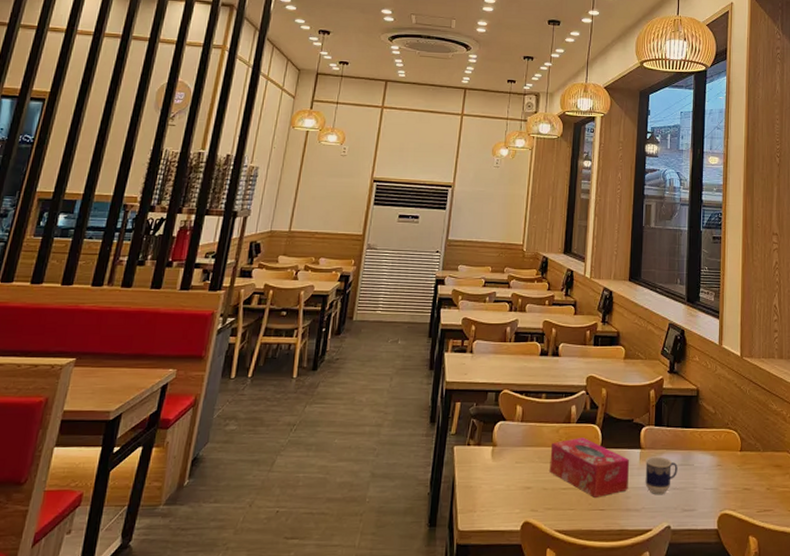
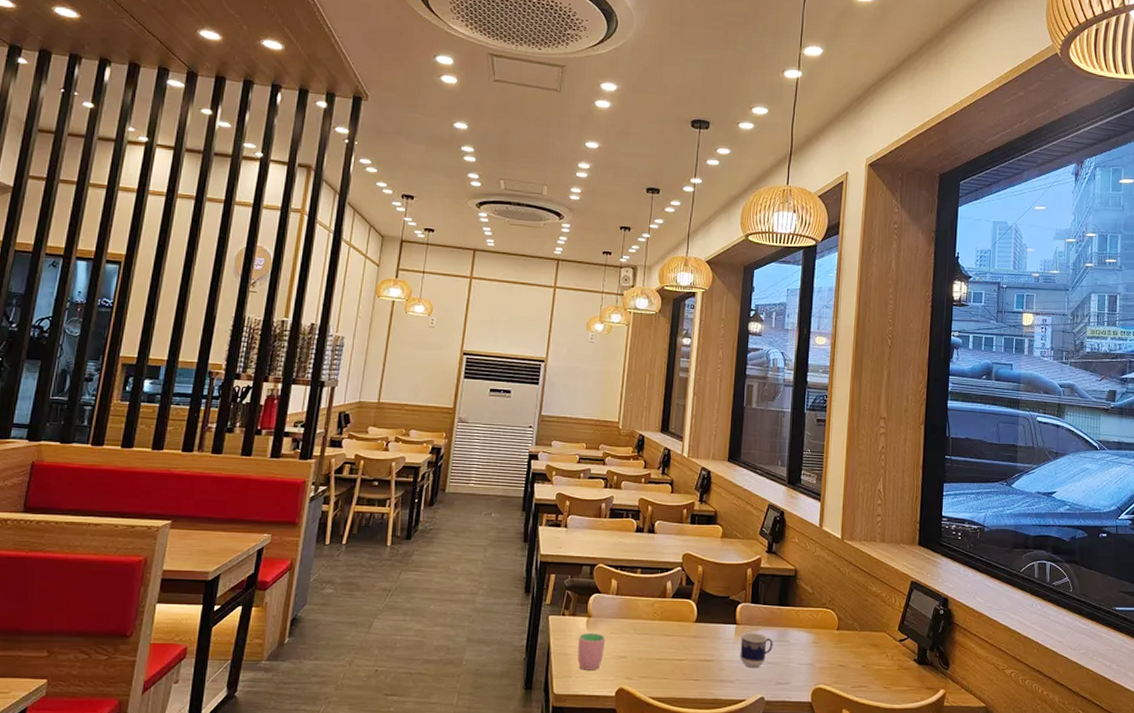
cup: none [482,462,510,504] -> present [577,632,605,670]
tissue box: present [549,437,630,498] -> none [644,612,725,668]

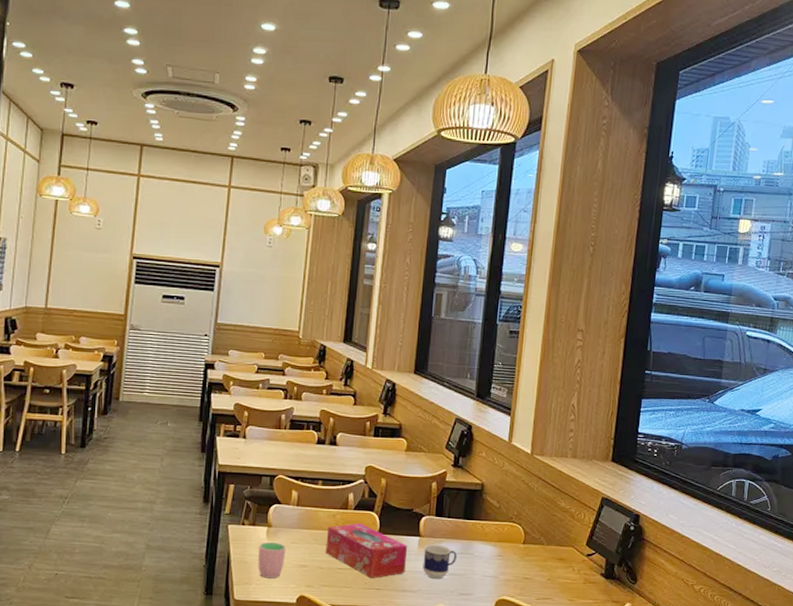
tissue box: none [644,612,725,668] -> present [325,523,408,578]

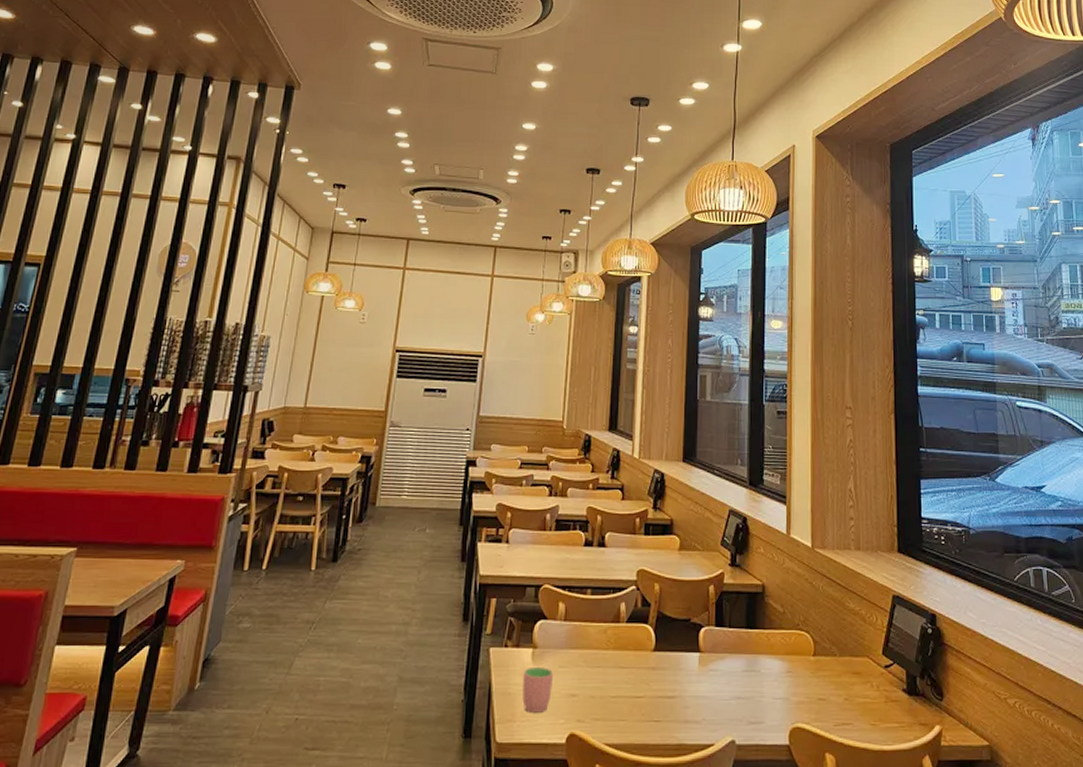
tissue box: present [325,523,408,578] -> none [597,639,688,707]
cup: present [423,544,457,579] -> none [705,661,742,705]

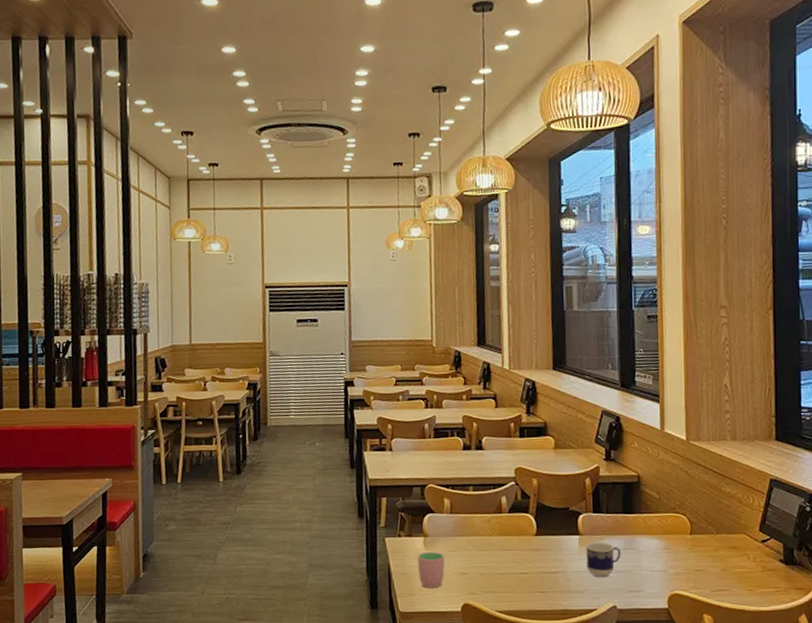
cup: none [705,661,742,705] -> present [585,542,621,578]

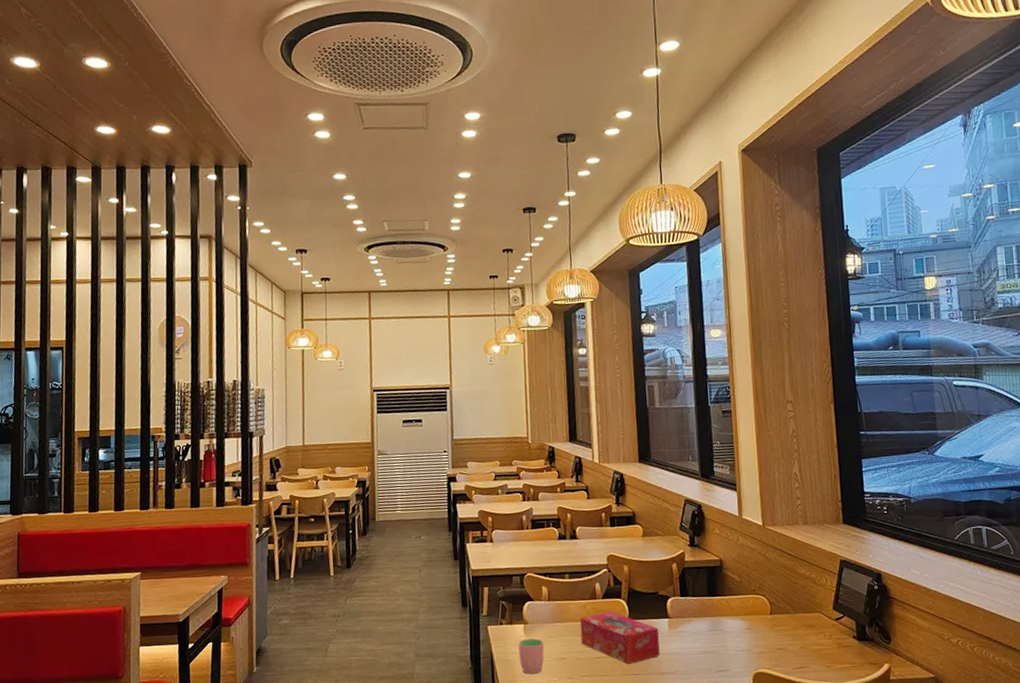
tissue box: none [483,526,569,581] -> present [580,611,660,664]
cup: present [585,542,621,578] -> none [674,624,708,659]

